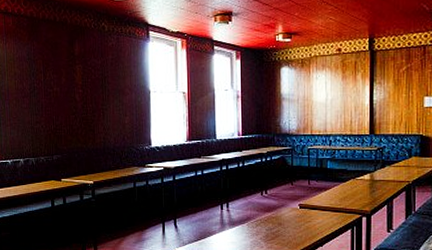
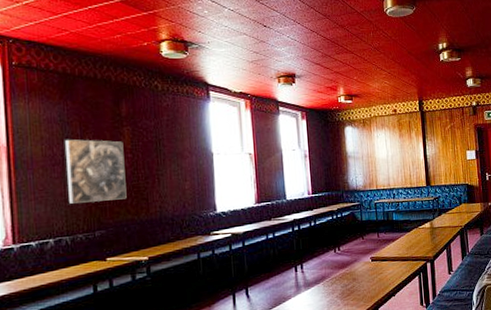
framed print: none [32,75,78,130] -> present [65,139,127,204]

